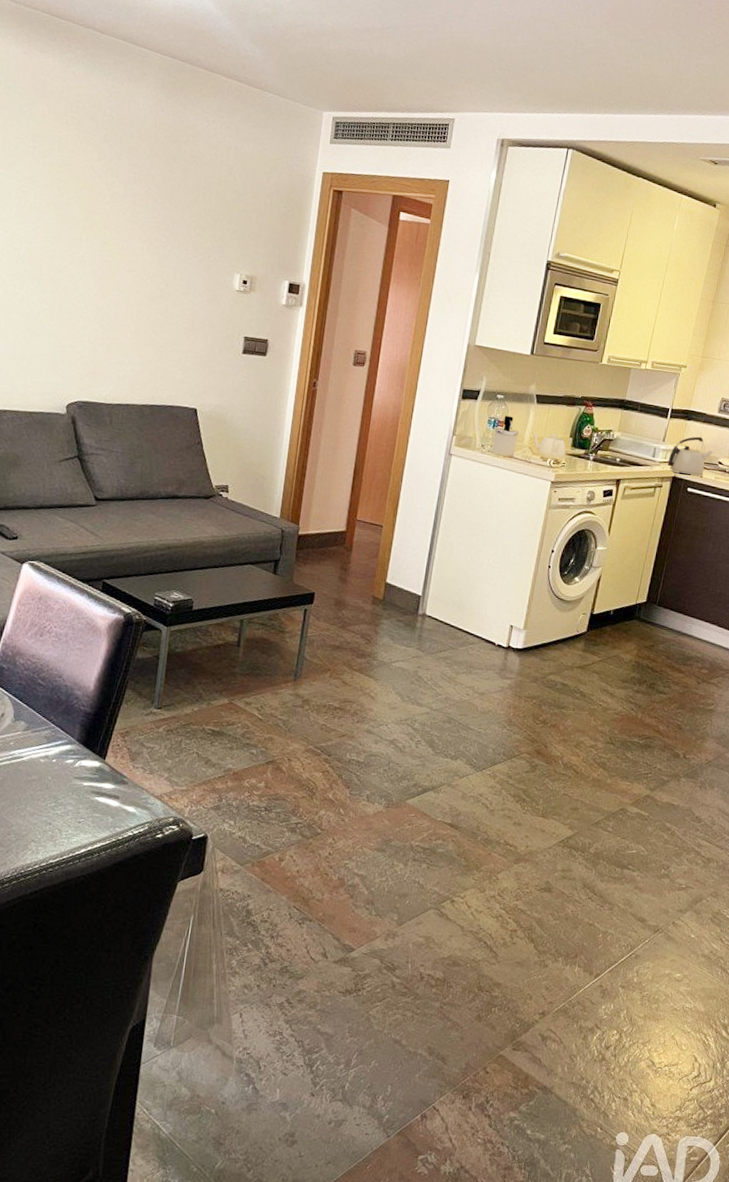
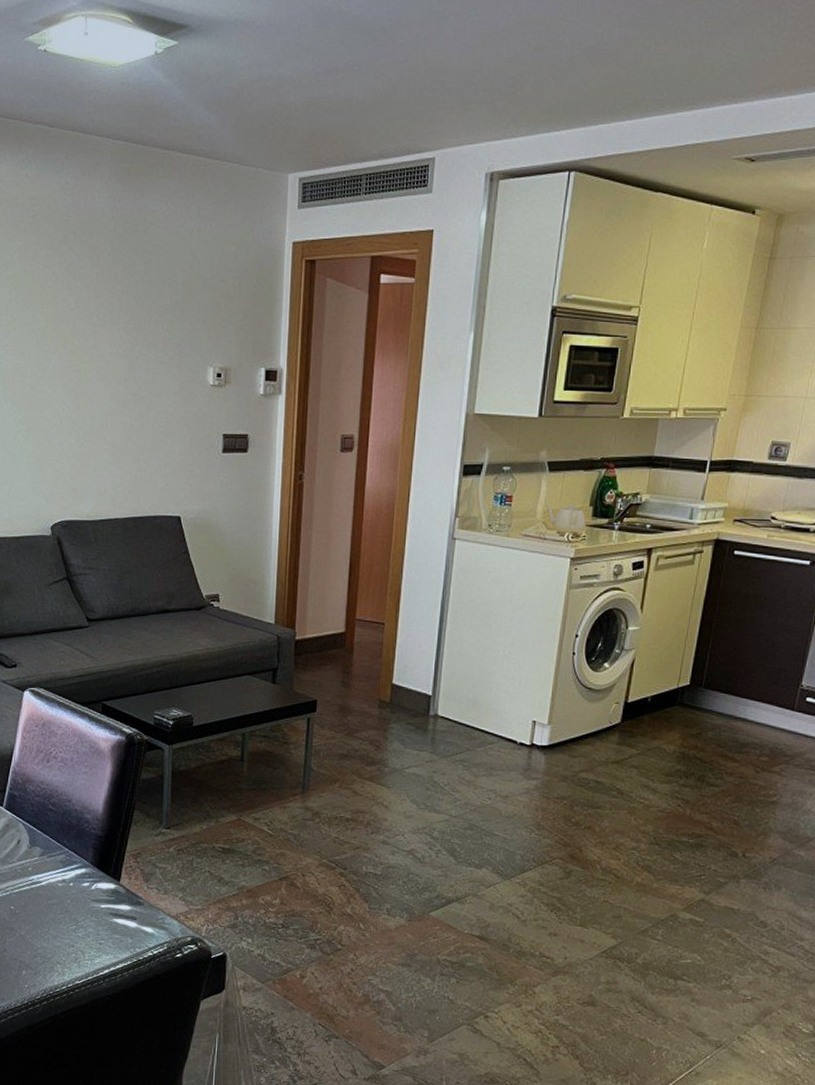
soap dispenser: present [491,415,519,458] -> none [499,489,530,536]
kettle: present [667,436,713,477] -> none [708,490,764,536]

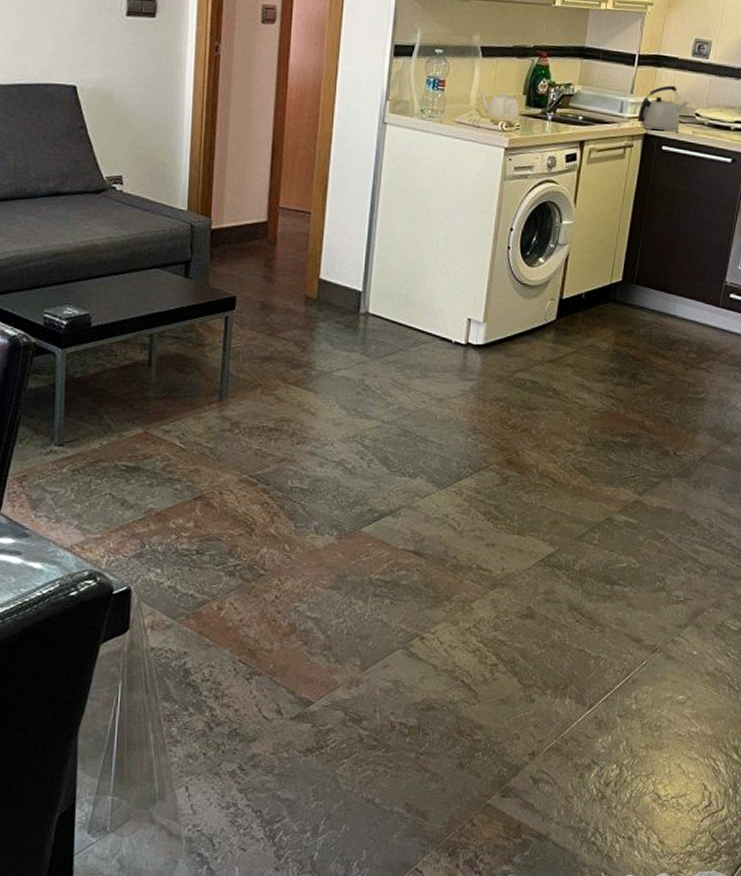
kettle: none [708,490,764,536] -> present [637,85,689,132]

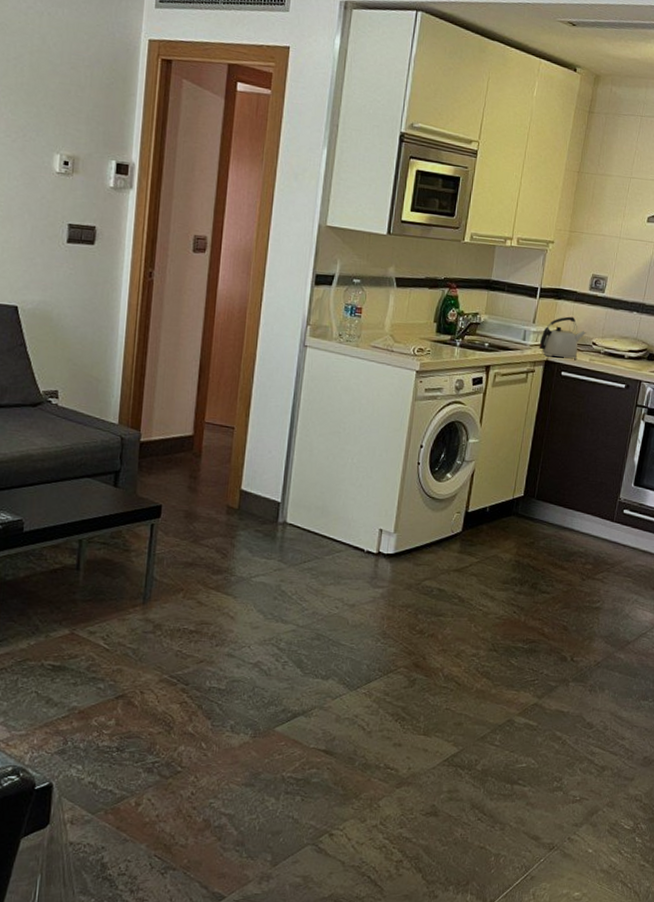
teapot: present [478,91,520,126] -> none [392,318,431,351]

